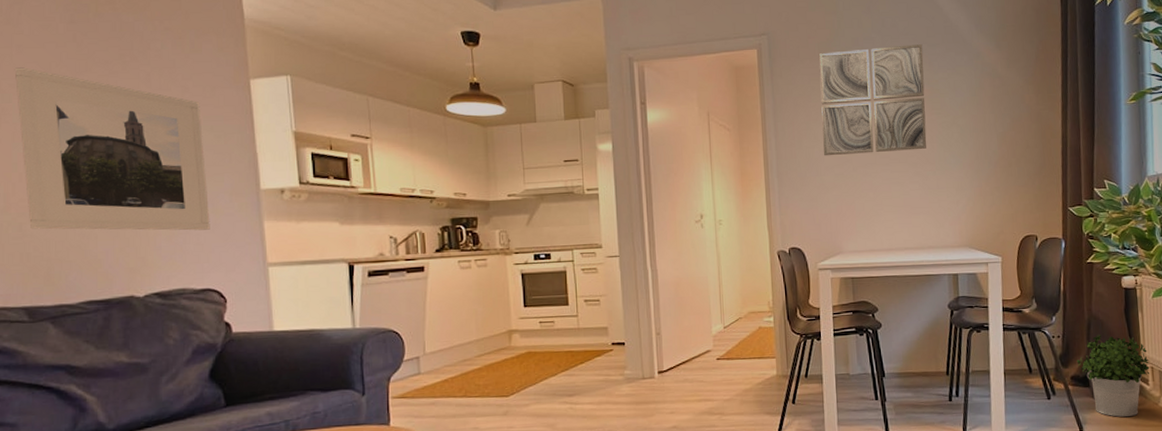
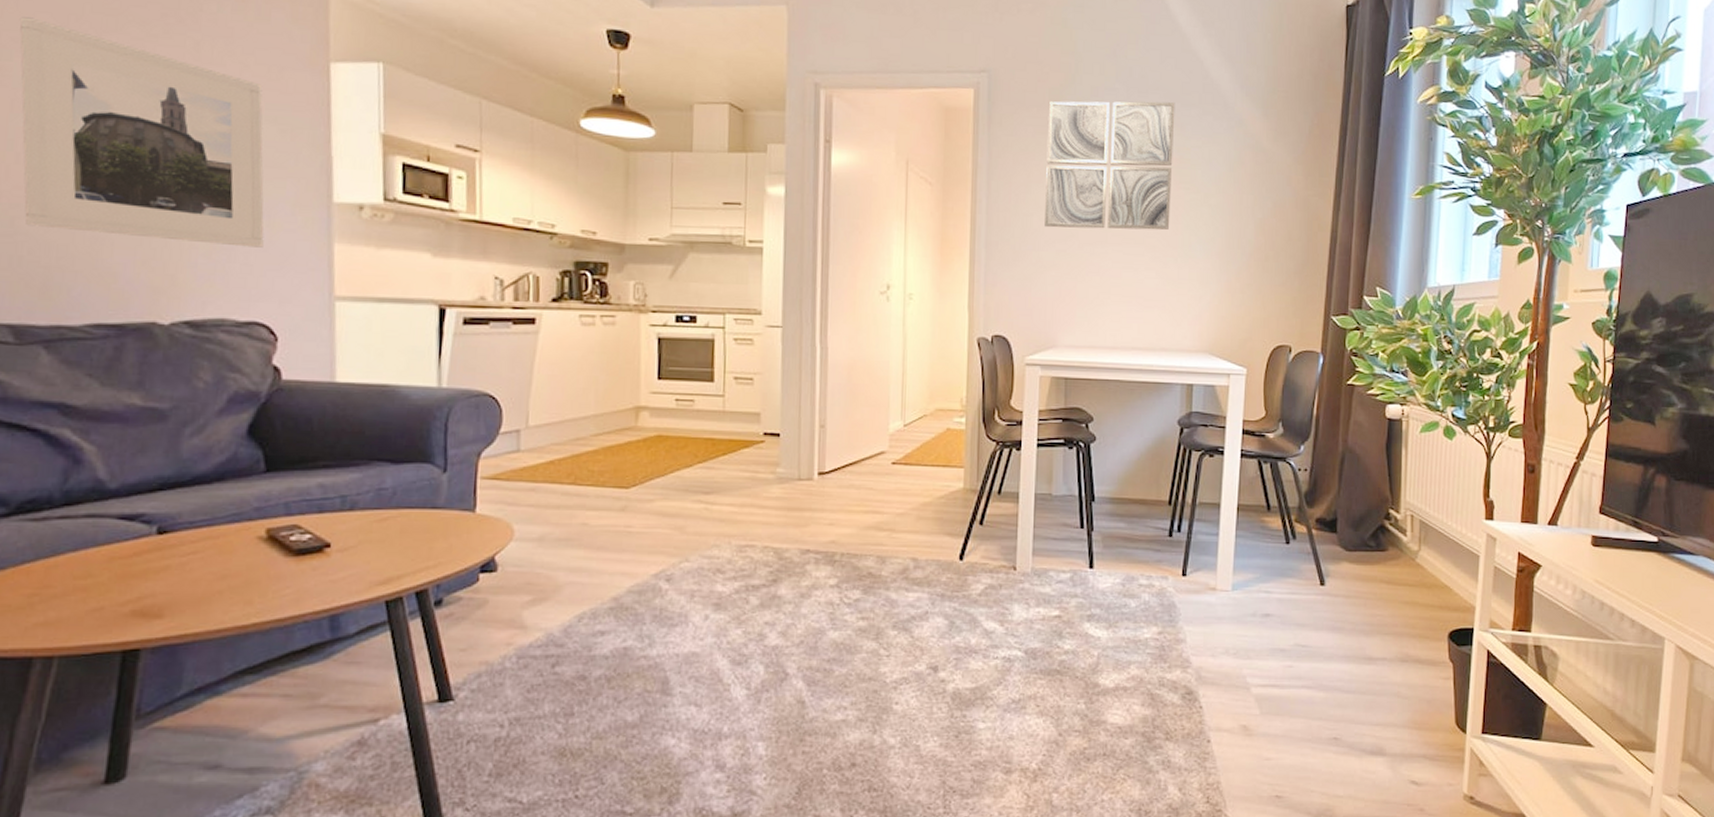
potted plant: present [1076,335,1150,418] -> none [1324,472,1409,573]

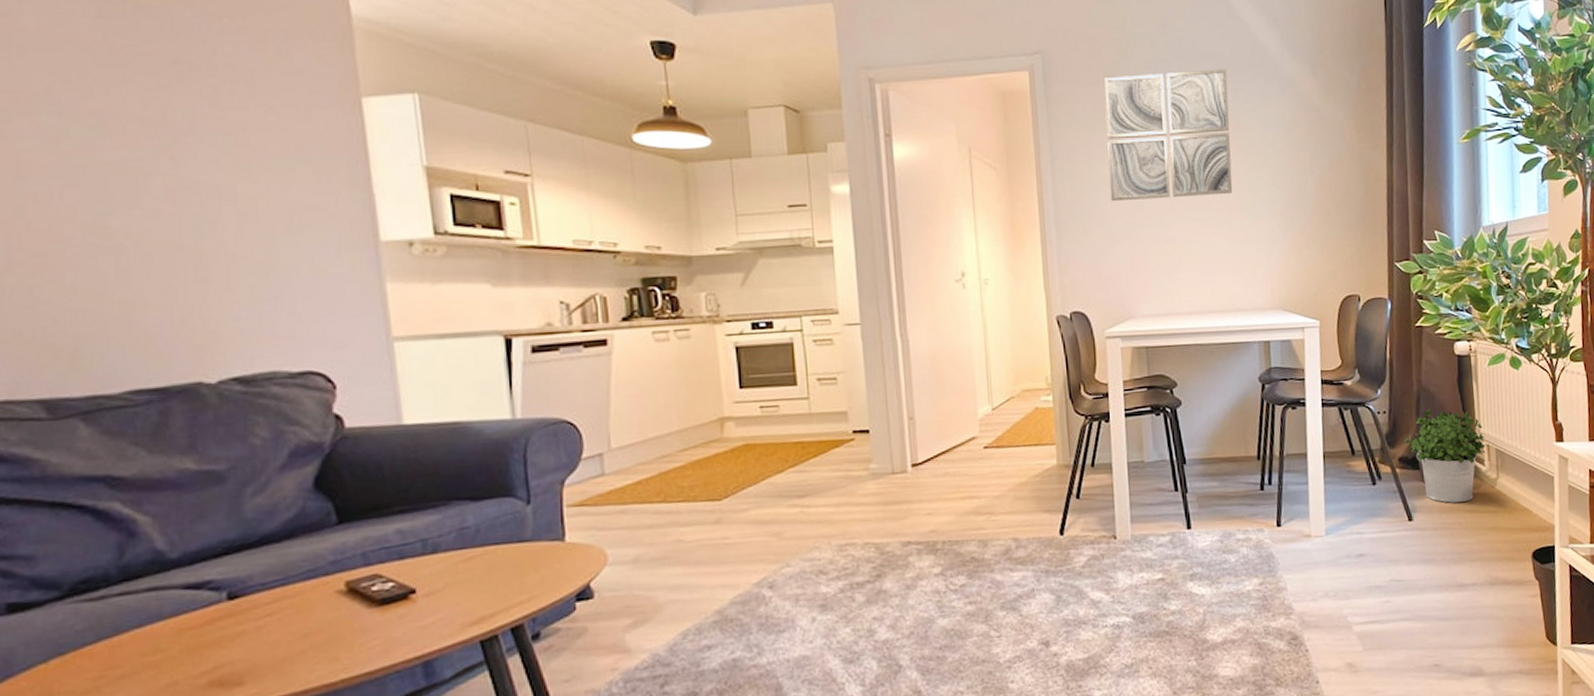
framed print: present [19,17,265,248] -> none [15,76,310,296]
potted plant: none [1324,472,1409,573] -> present [1404,409,1486,503]

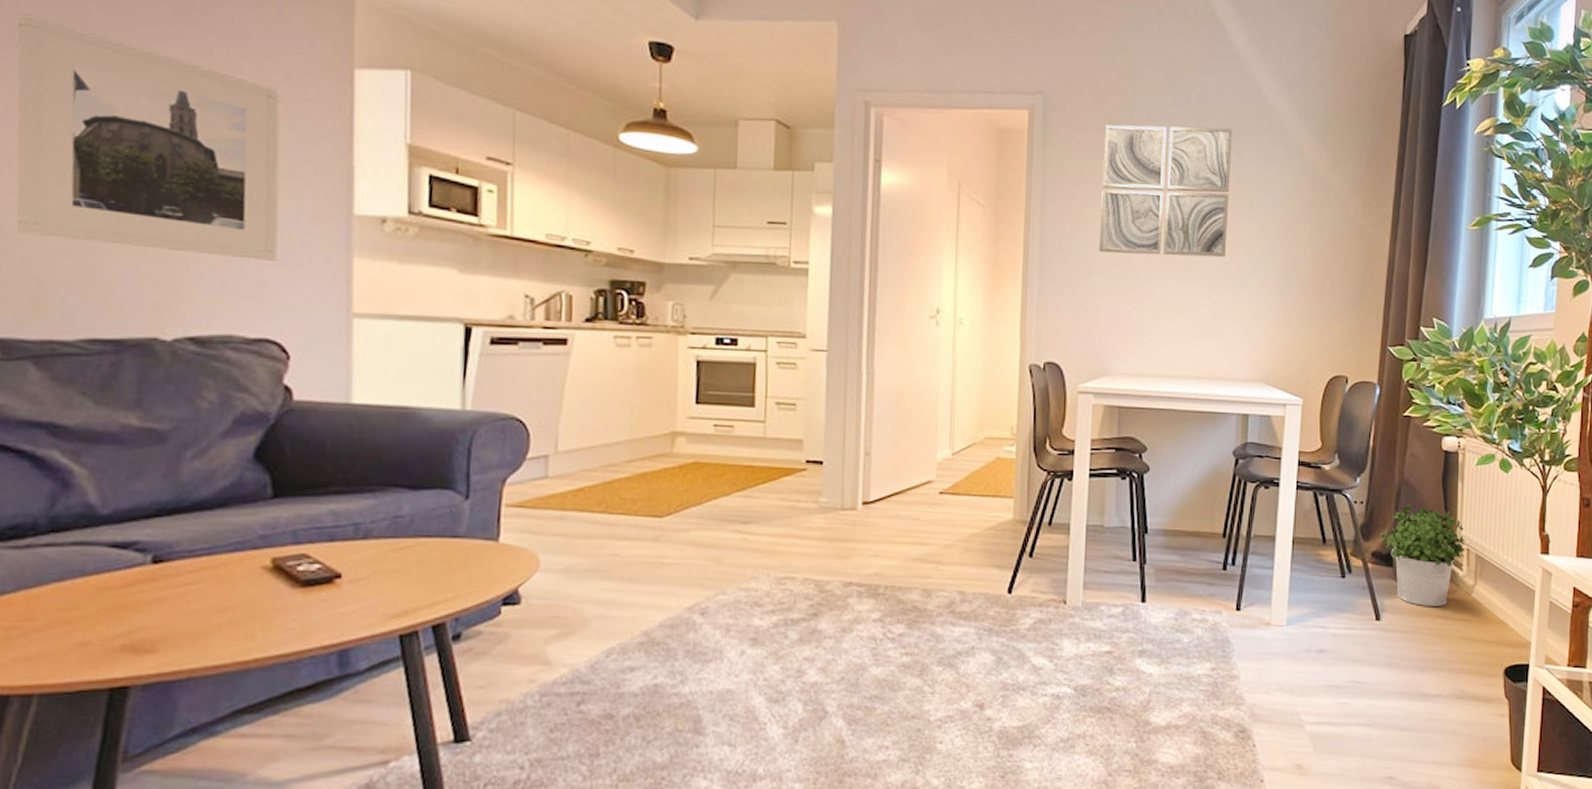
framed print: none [15,76,310,296] -> present [16,13,281,261]

